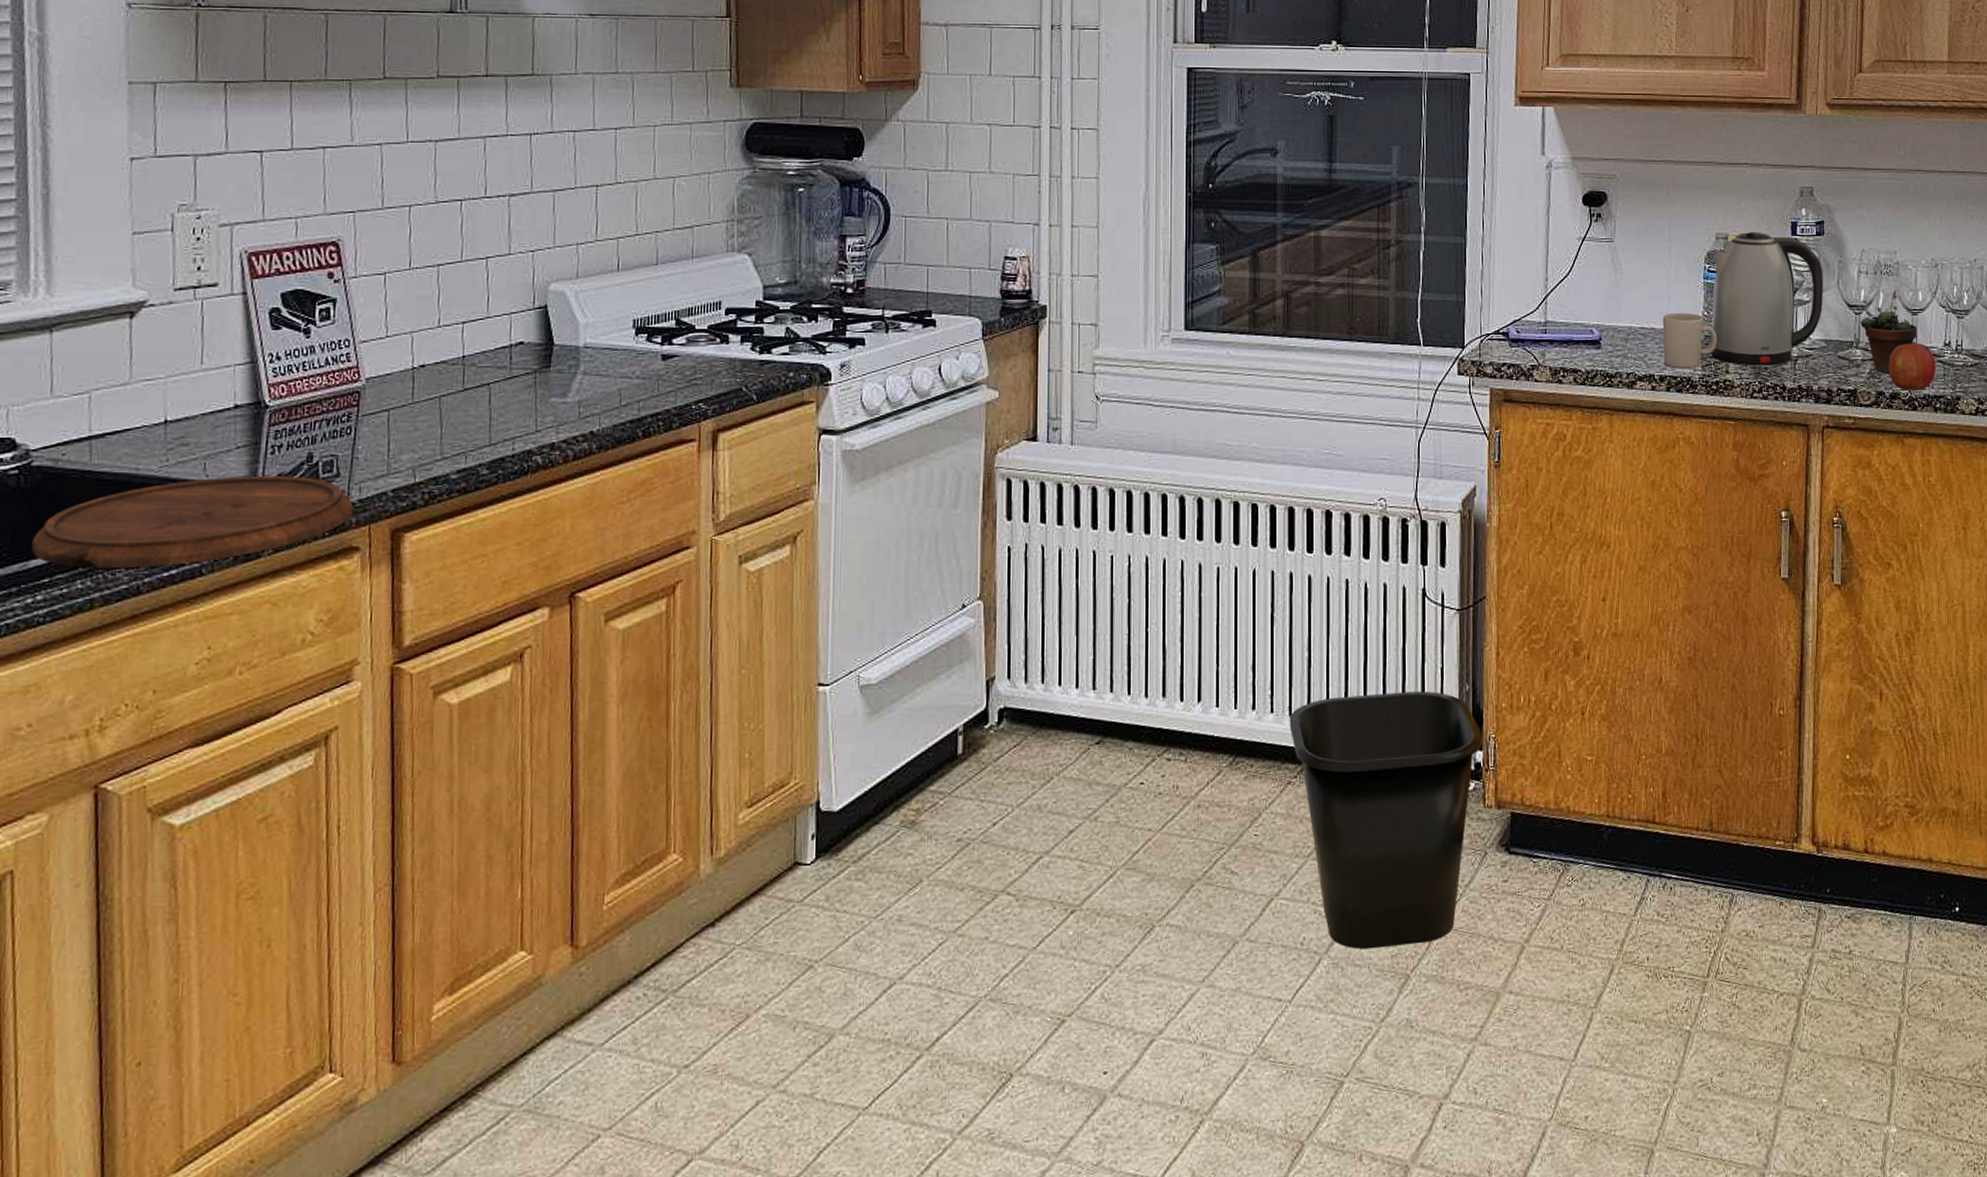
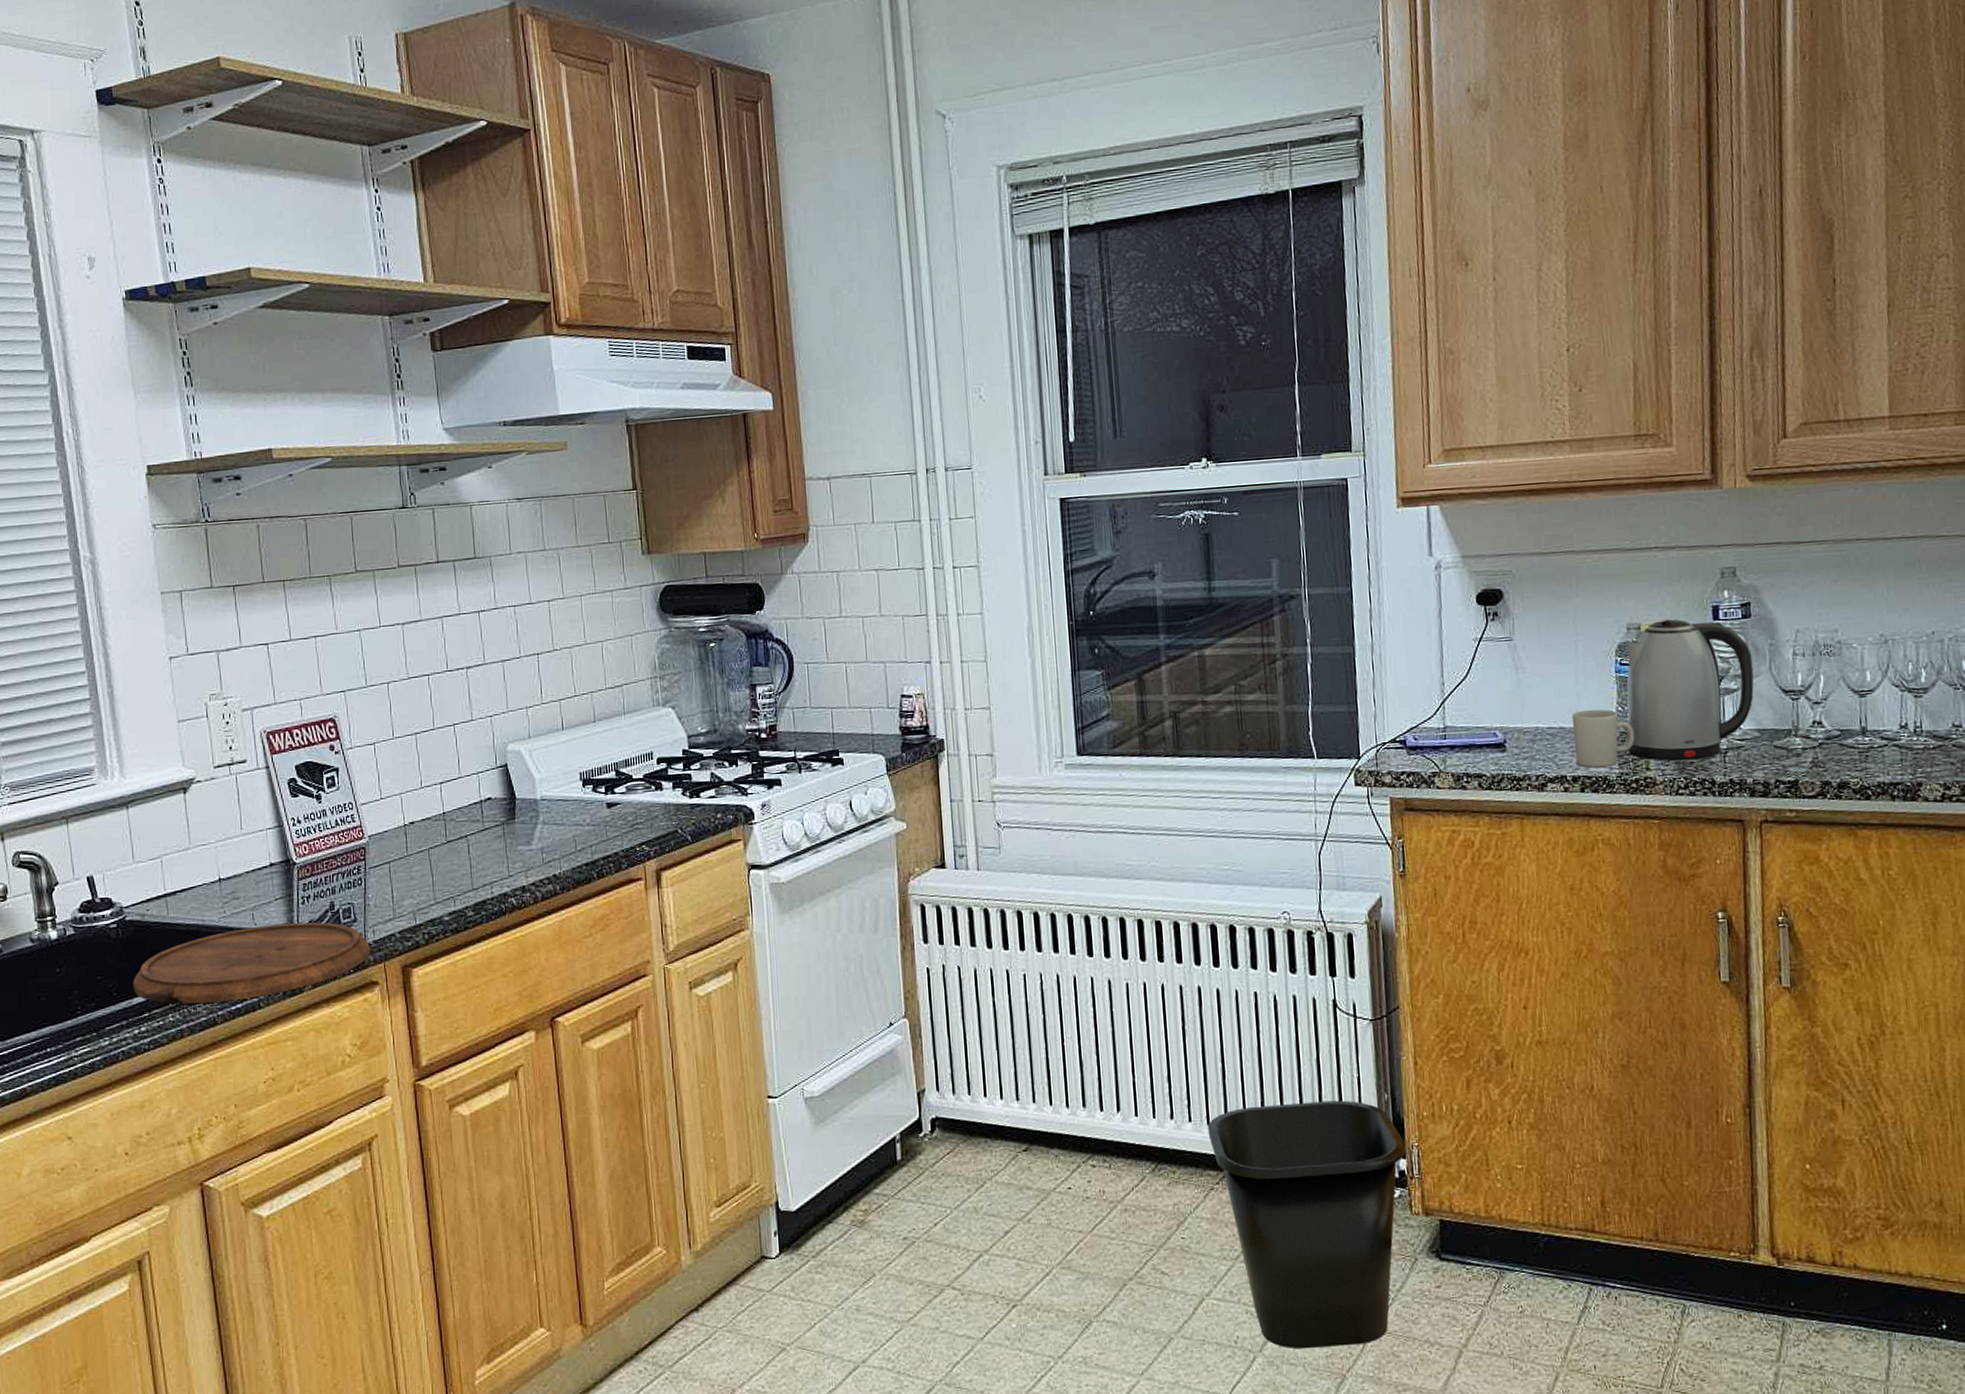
succulent plant: present [1860,289,1918,374] -> none [1798,670,1867,762]
fruit: present [1888,342,1936,390] -> none [1833,726,1892,779]

